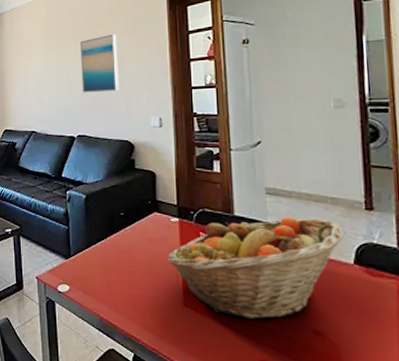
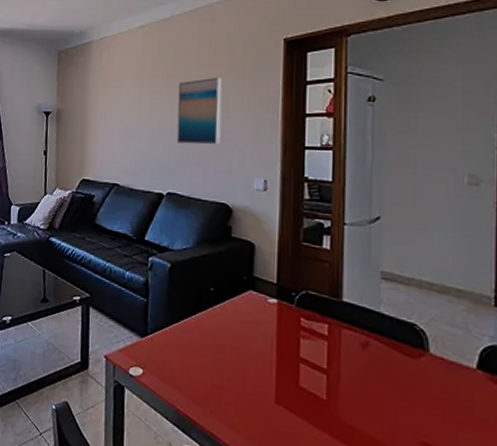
fruit basket: present [168,216,344,320] -> none [261,306,467,426]

